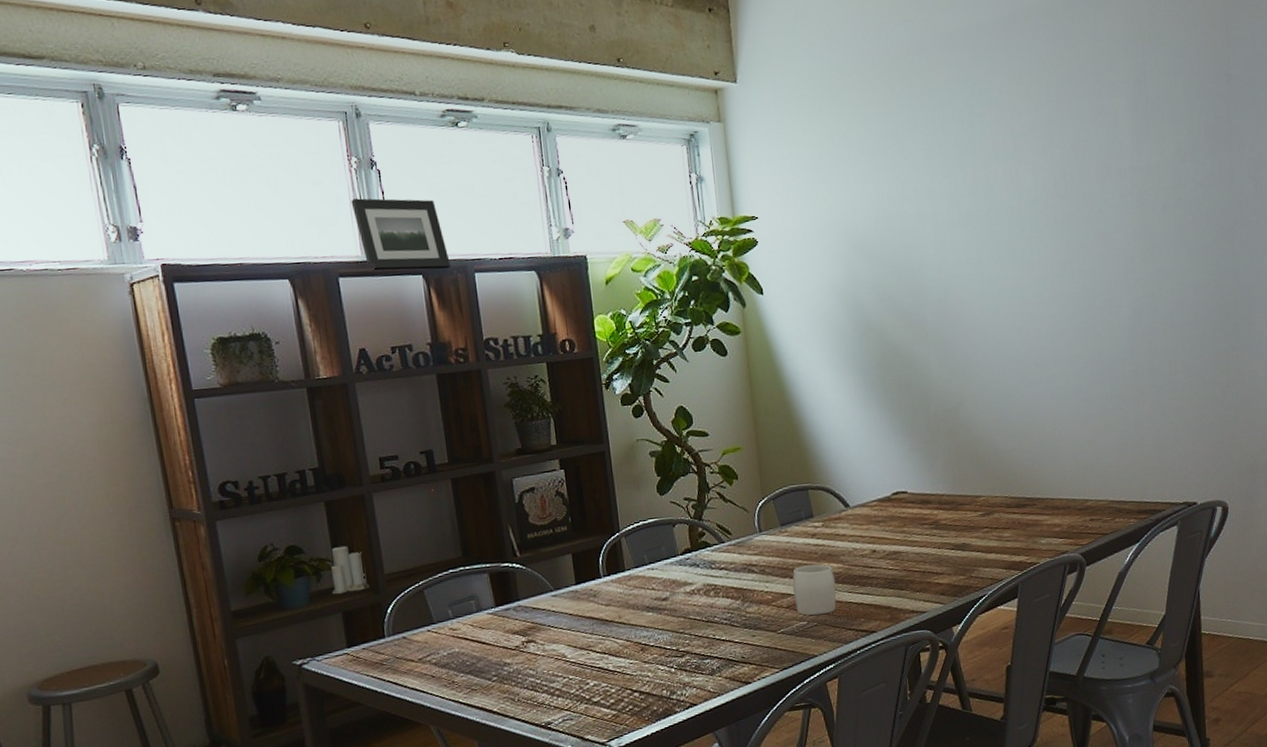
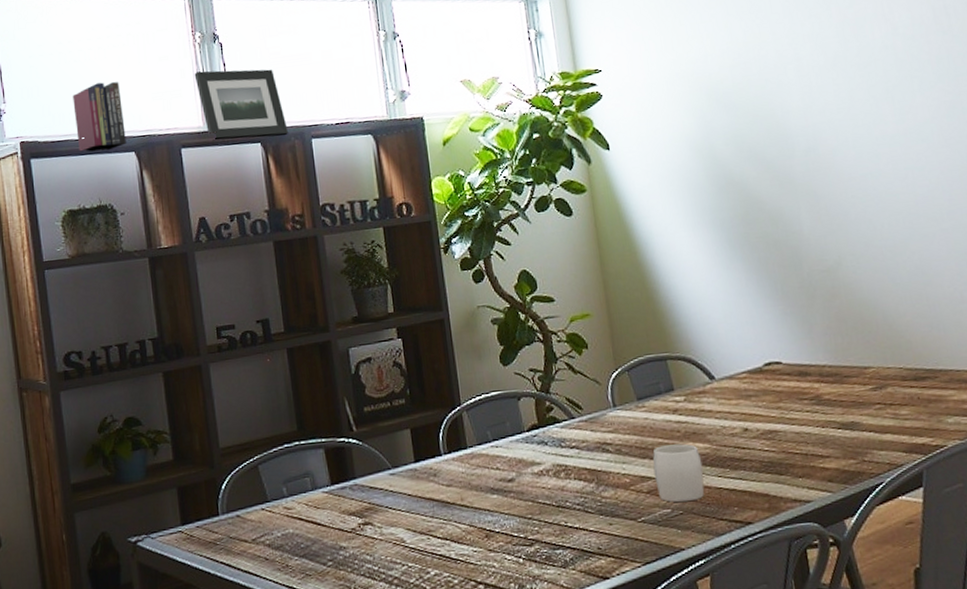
books: none [218,205,279,278] -> present [72,82,126,152]
candle: present [331,542,370,595] -> none [167,414,205,469]

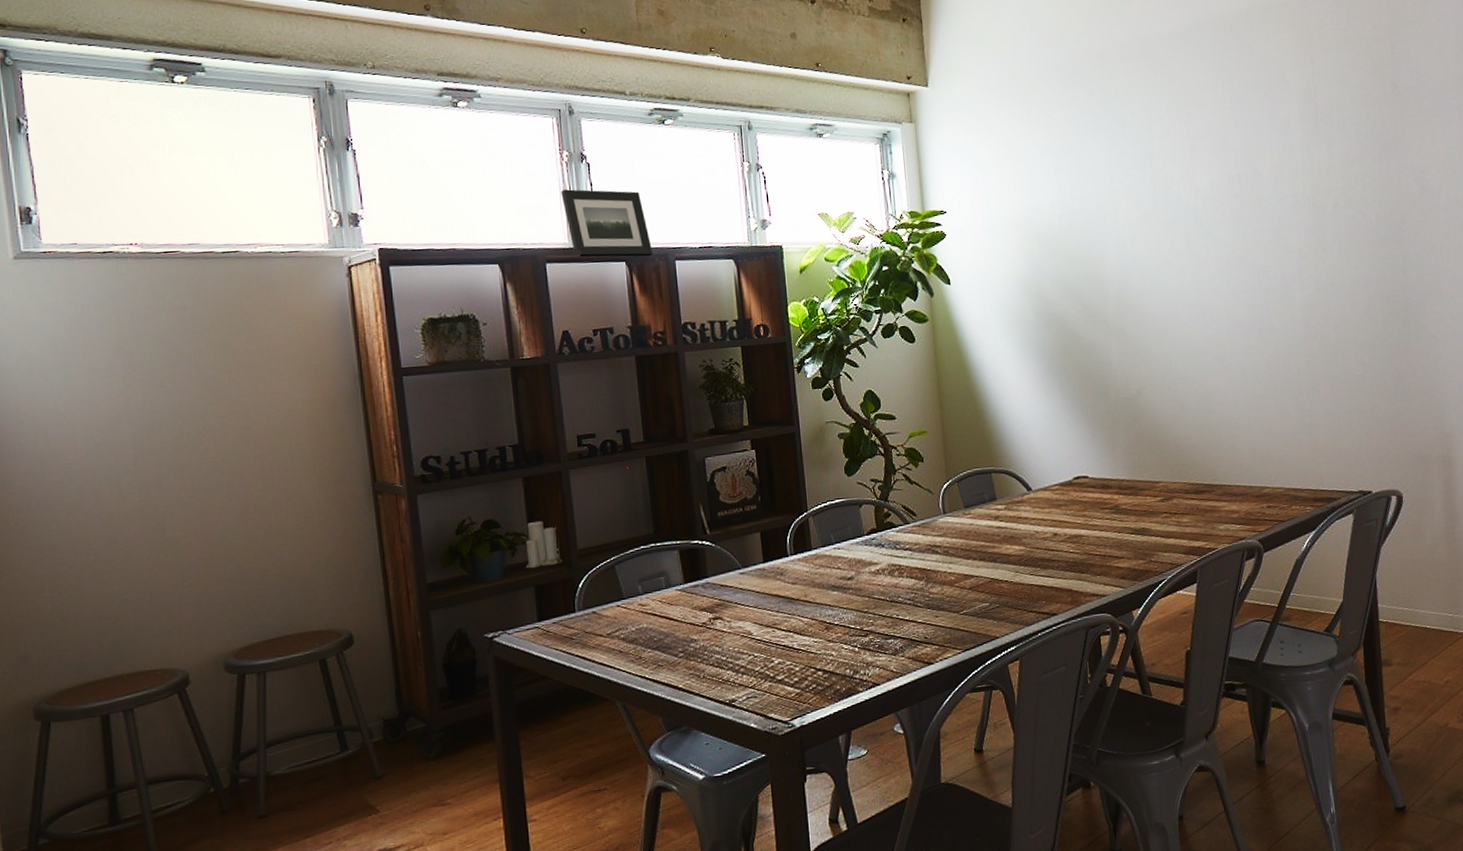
books: present [72,82,126,152] -> none [435,194,490,262]
candle: none [167,414,205,469] -> present [525,517,563,569]
mug: present [652,444,705,503] -> none [975,546,1019,598]

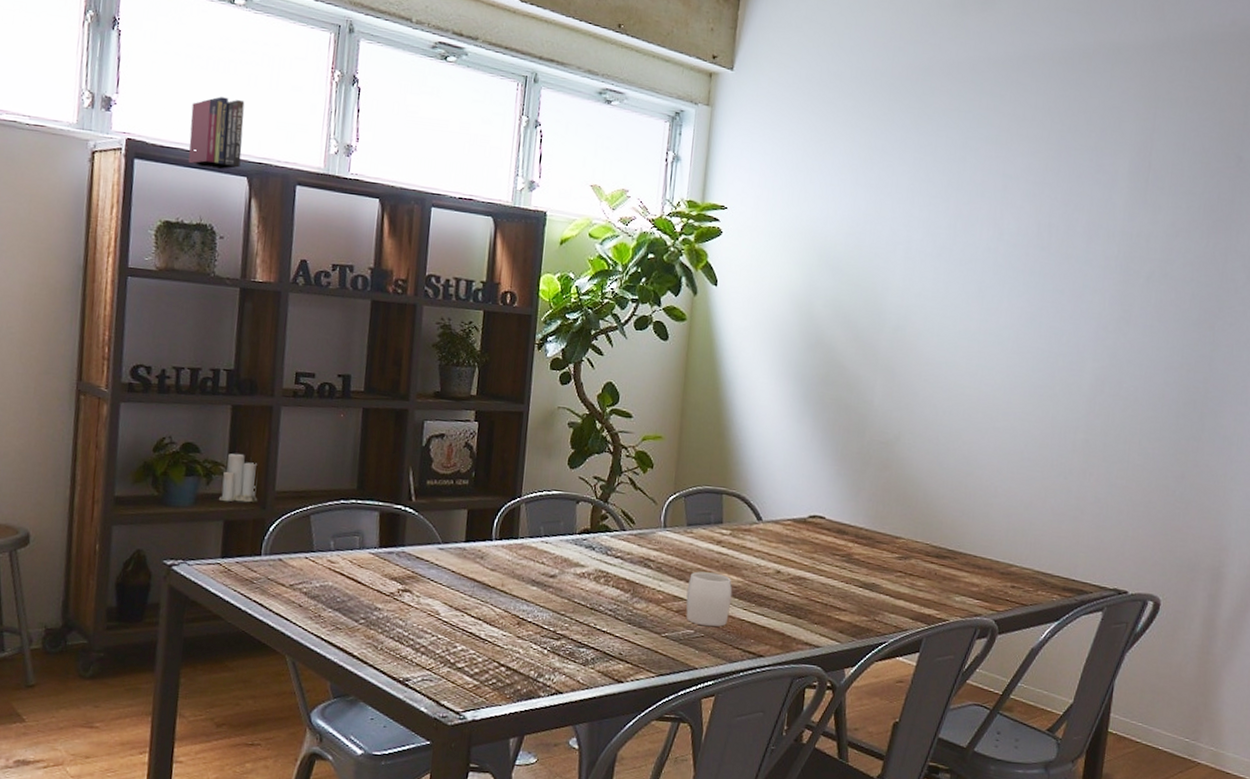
books: none [435,194,490,262] -> present [188,97,245,170]
picture frame: present [561,189,653,258] -> none [325,111,410,198]
mug: none [975,546,1019,598] -> present [685,571,733,627]

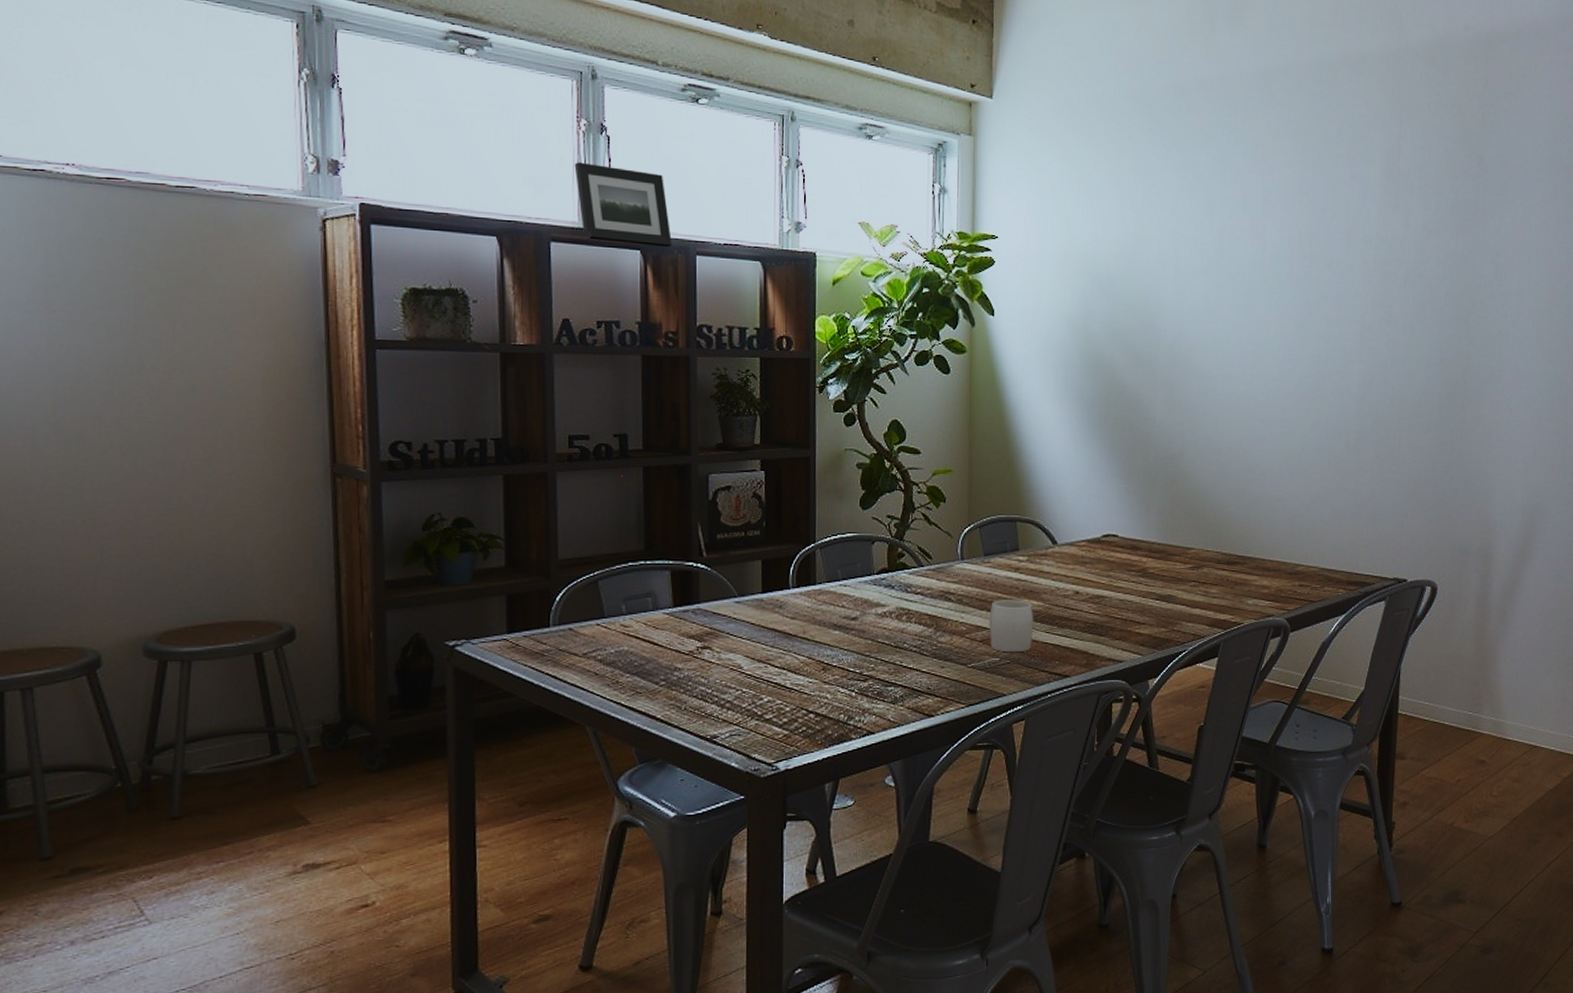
books: present [188,97,245,170] -> none [428,153,488,231]
candle: present [218,449,258,503] -> none [498,520,541,576]
picture frame: none [325,111,410,198] -> present [574,162,672,248]

